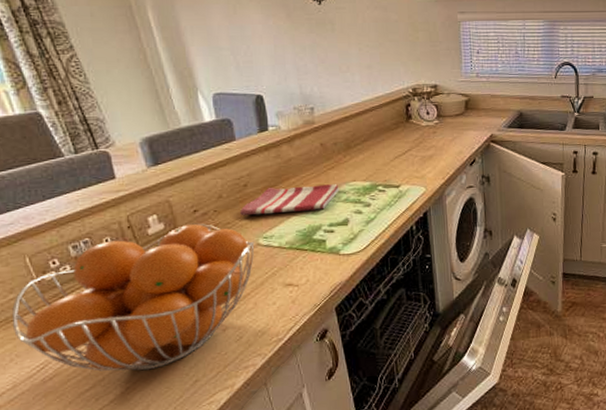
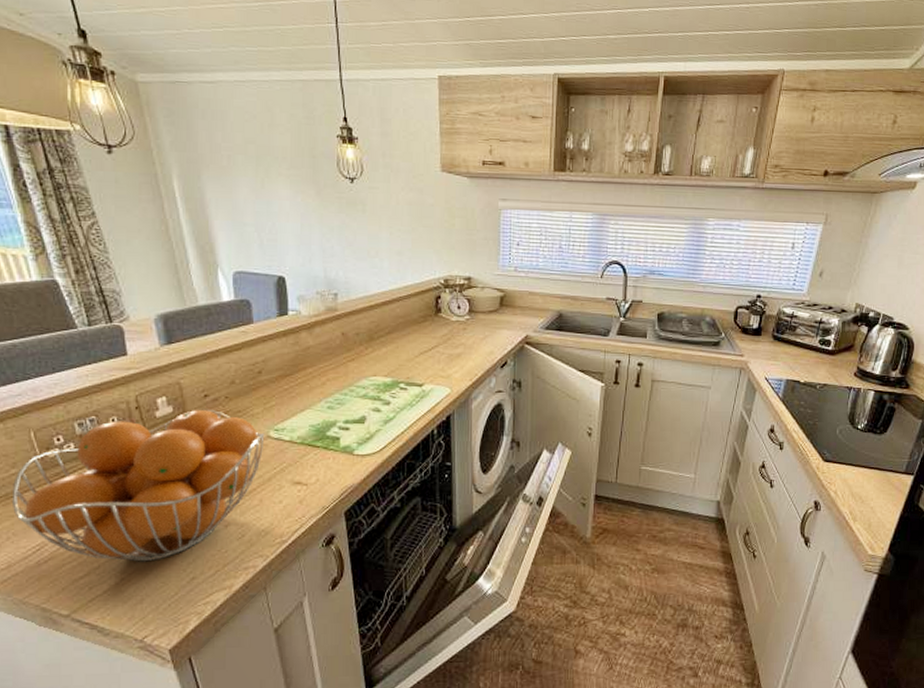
dish towel: present [240,184,339,216] -> none [252,377,358,405]

